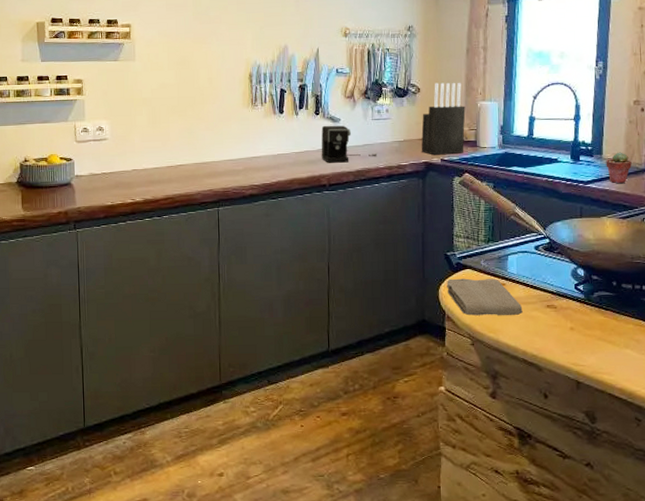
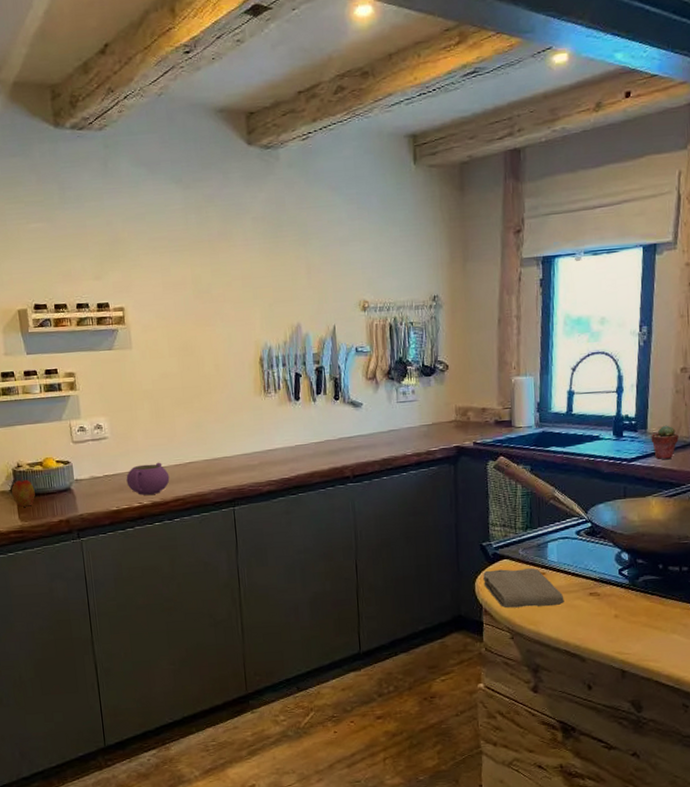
apple: none [18,169,39,198] -> present [12,475,35,507]
teapot: none [122,163,161,193] -> present [126,462,170,495]
coffee maker: present [321,125,378,163] -> none [342,410,405,453]
knife block: present [421,82,466,155] -> none [451,356,499,439]

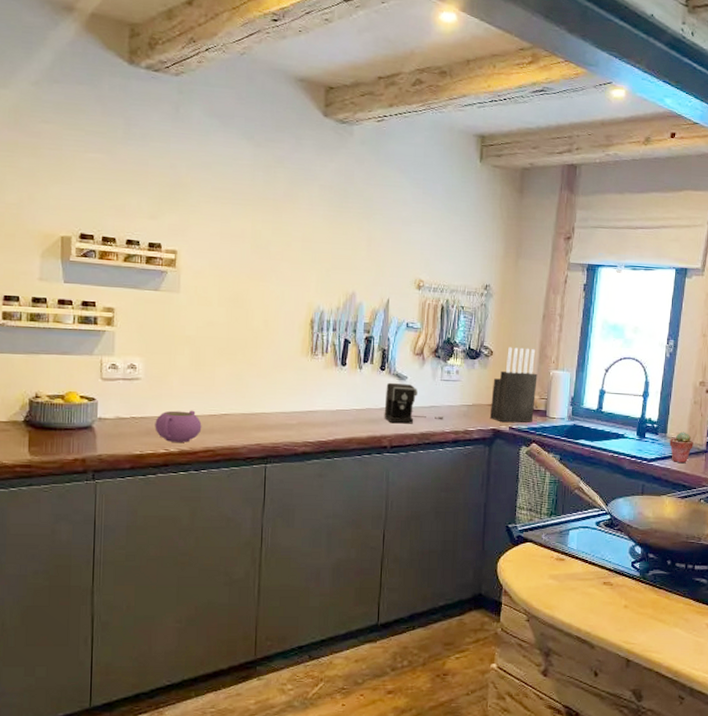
apple: present [12,475,35,507] -> none [25,407,51,440]
coffee maker: none [342,410,405,453] -> present [384,382,444,424]
knife block: none [451,356,499,439] -> present [489,347,538,423]
washcloth: present [483,568,564,609] -> none [506,552,580,591]

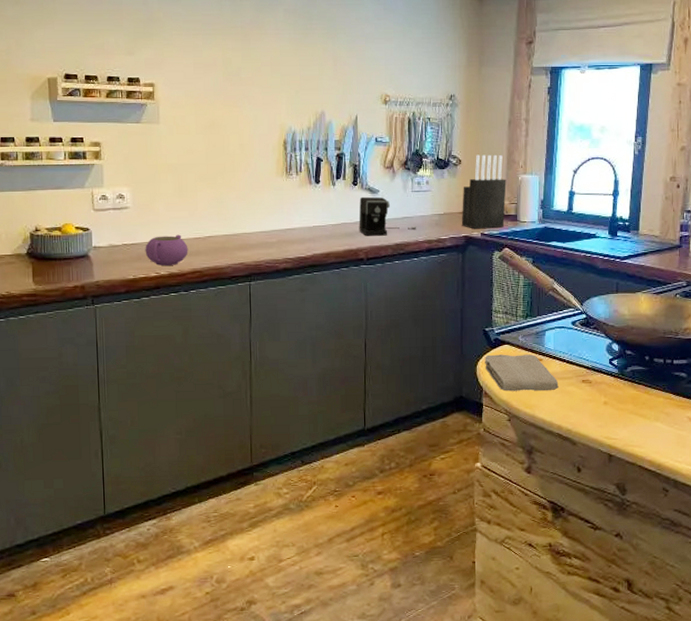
washcloth: none [506,552,580,591] -> present [485,354,559,392]
potted succulent: present [669,431,694,463] -> none [642,228,667,259]

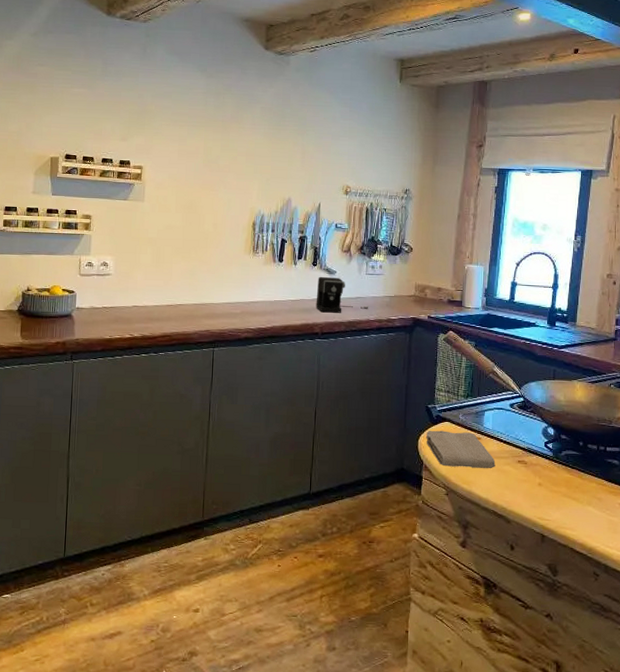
teapot: present [145,234,188,266] -> none [122,301,161,329]
knife block: present [461,154,507,229] -> none [410,244,454,312]

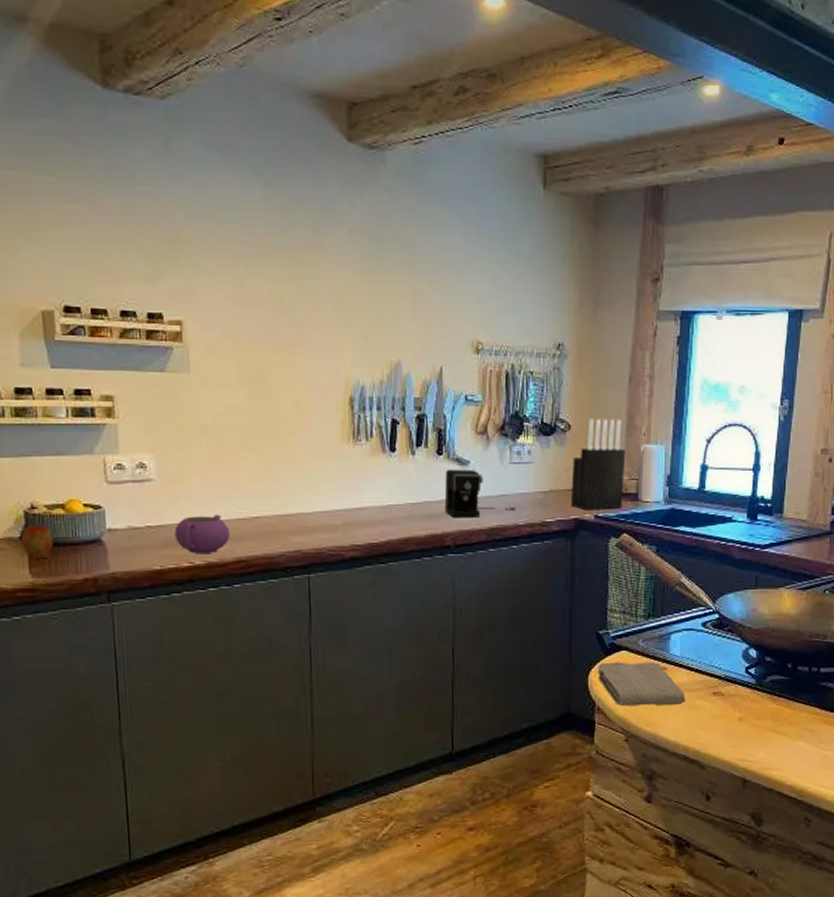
apple: none [18,298,39,327] -> present [22,519,53,559]
teapot: none [122,301,161,329] -> present [174,514,230,553]
knife block: none [410,244,454,312] -> present [570,418,626,511]

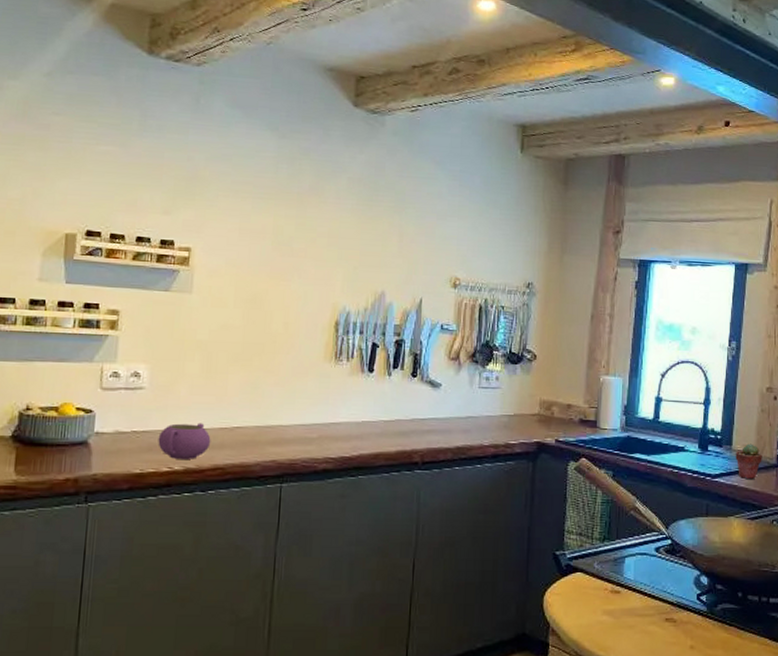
apple: present [22,519,53,559] -> none [12,420,42,458]
coffee maker: present [444,469,516,518] -> none [415,390,483,437]
knife block: present [570,418,626,511] -> none [533,350,586,435]
washcloth: present [598,662,686,707] -> none [553,583,638,629]
potted succulent: none [786,510,815,548] -> present [735,443,762,479]

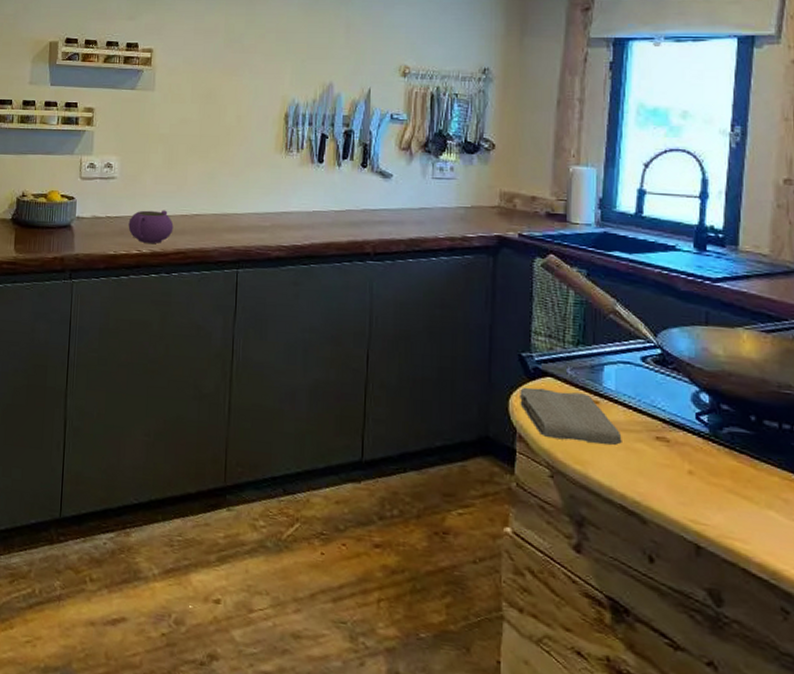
washcloth: none [553,583,638,629] -> present [520,387,622,445]
potted succulent: present [735,443,762,479] -> none [743,244,780,285]

